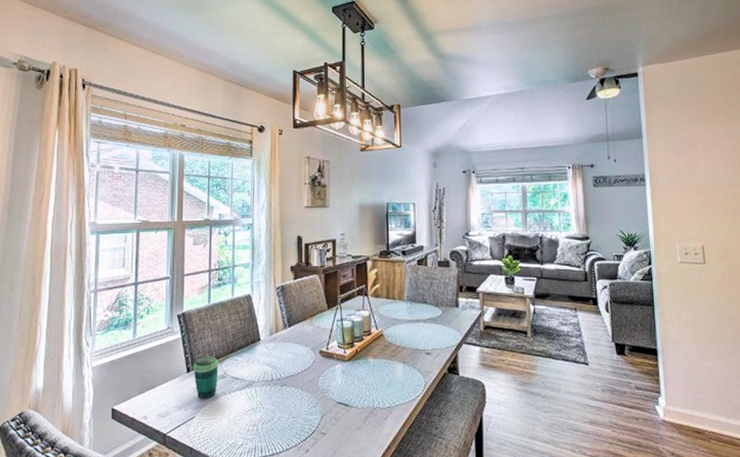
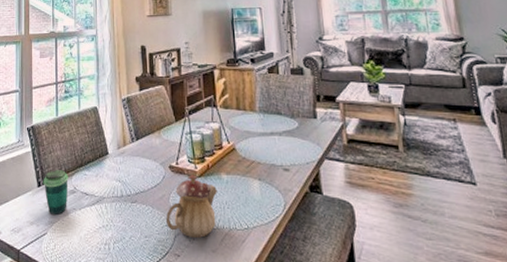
teapot: none [315,359,365,417] -> present [166,175,218,238]

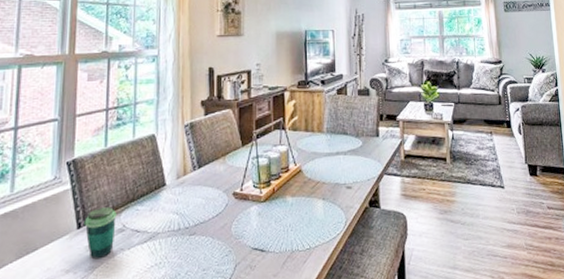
teapot: present [166,175,218,238] -> none [227,200,283,265]

